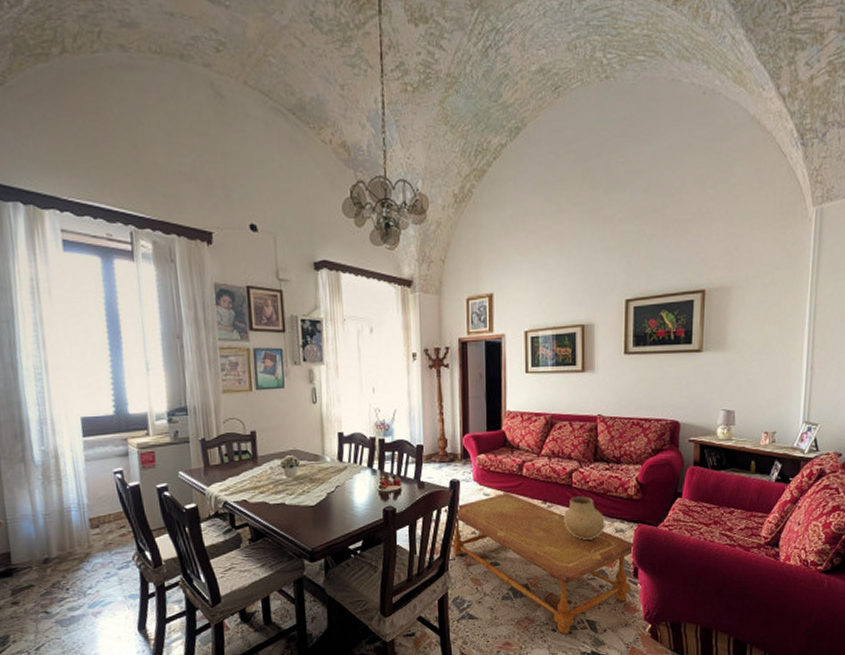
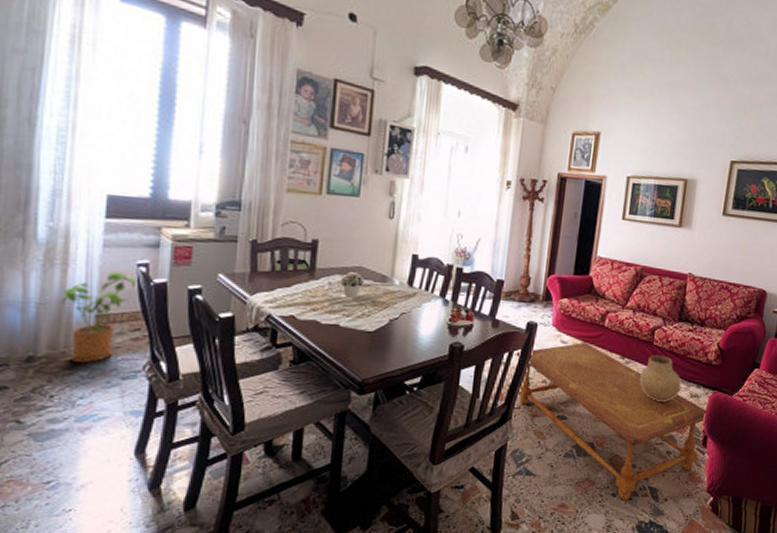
house plant: none [61,481,116,559] -> present [62,271,138,363]

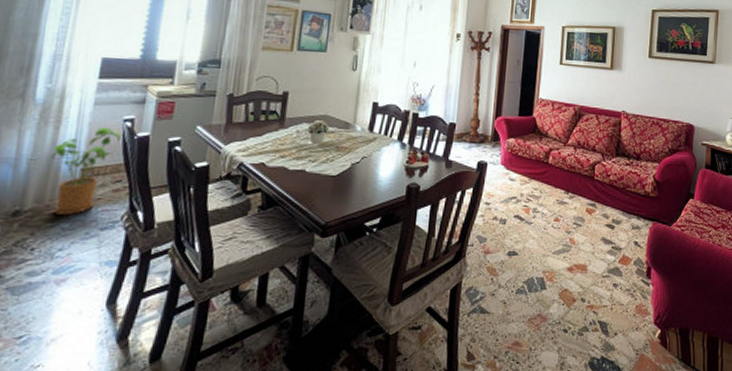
coffee table: present [516,342,709,501] -> none [468,179,650,336]
ceramic pot: present [640,355,682,402] -> none [584,189,623,234]

